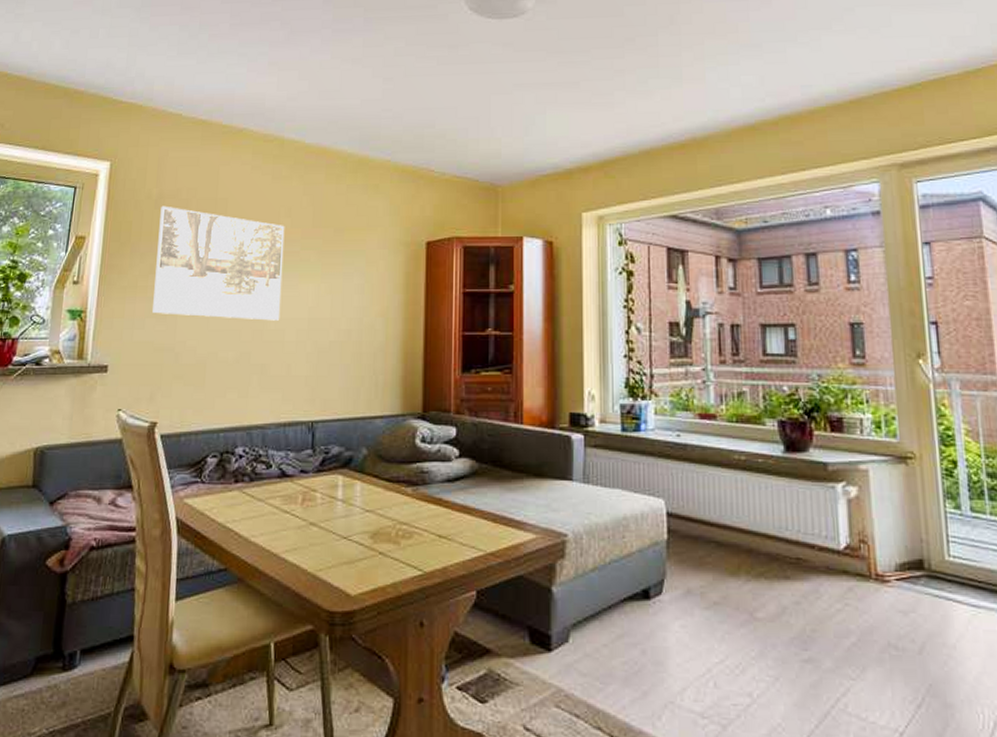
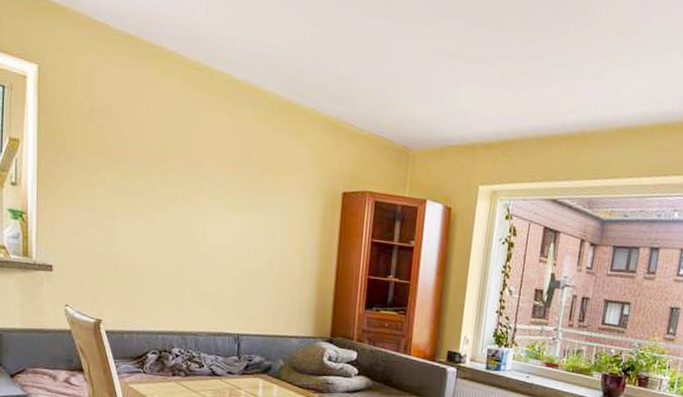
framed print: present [152,205,285,321] -> none [91,119,214,245]

